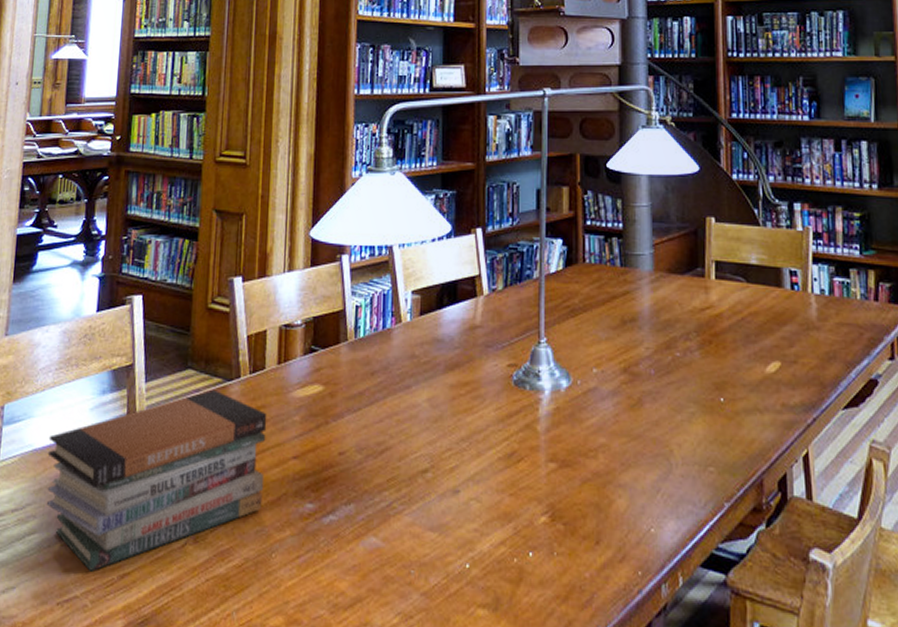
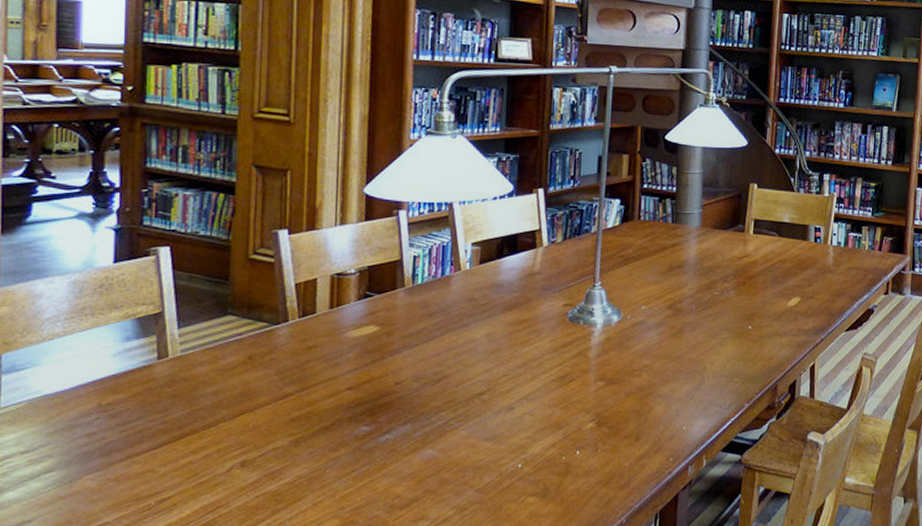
book stack: present [46,389,267,572] -> none [62,332,319,500]

